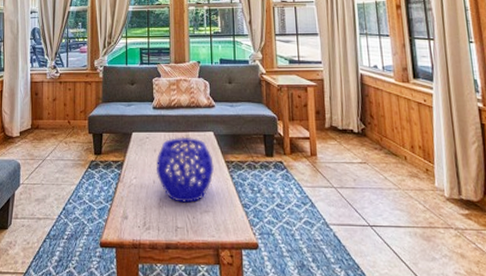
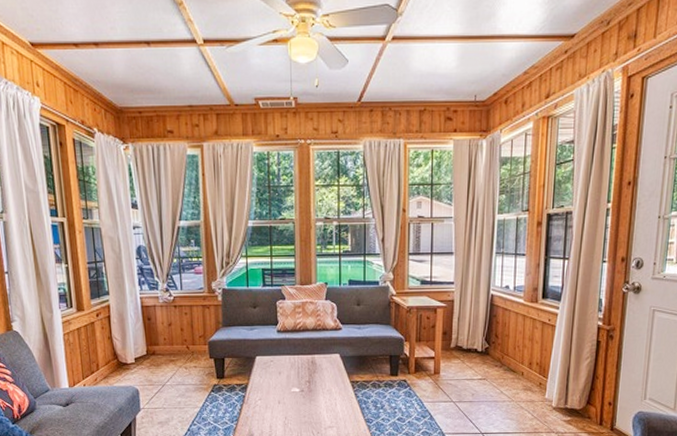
decorative bowl: present [156,137,214,203] -> none [281,359,339,420]

